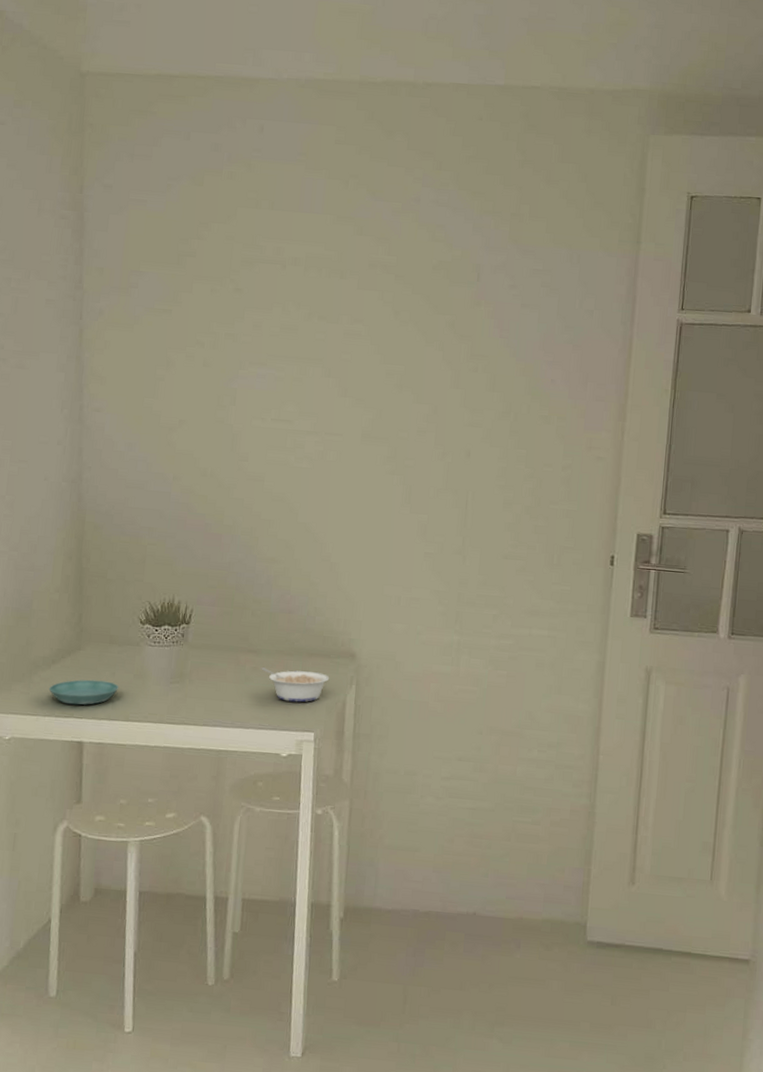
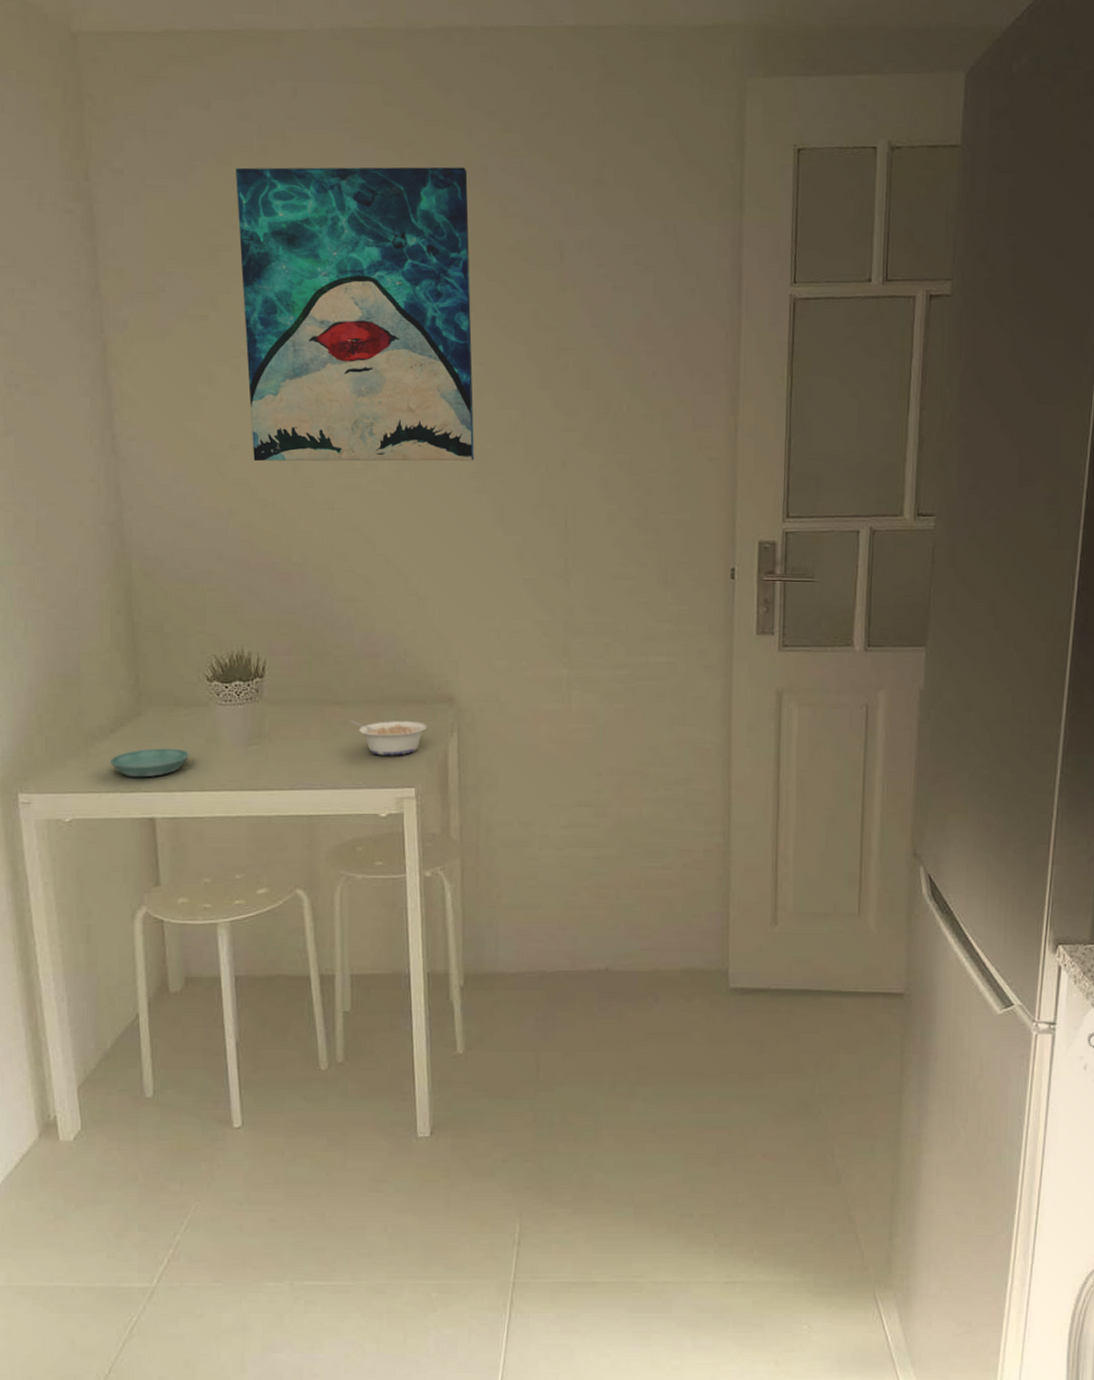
wall art: none [198,188,403,447] -> present [236,166,474,462]

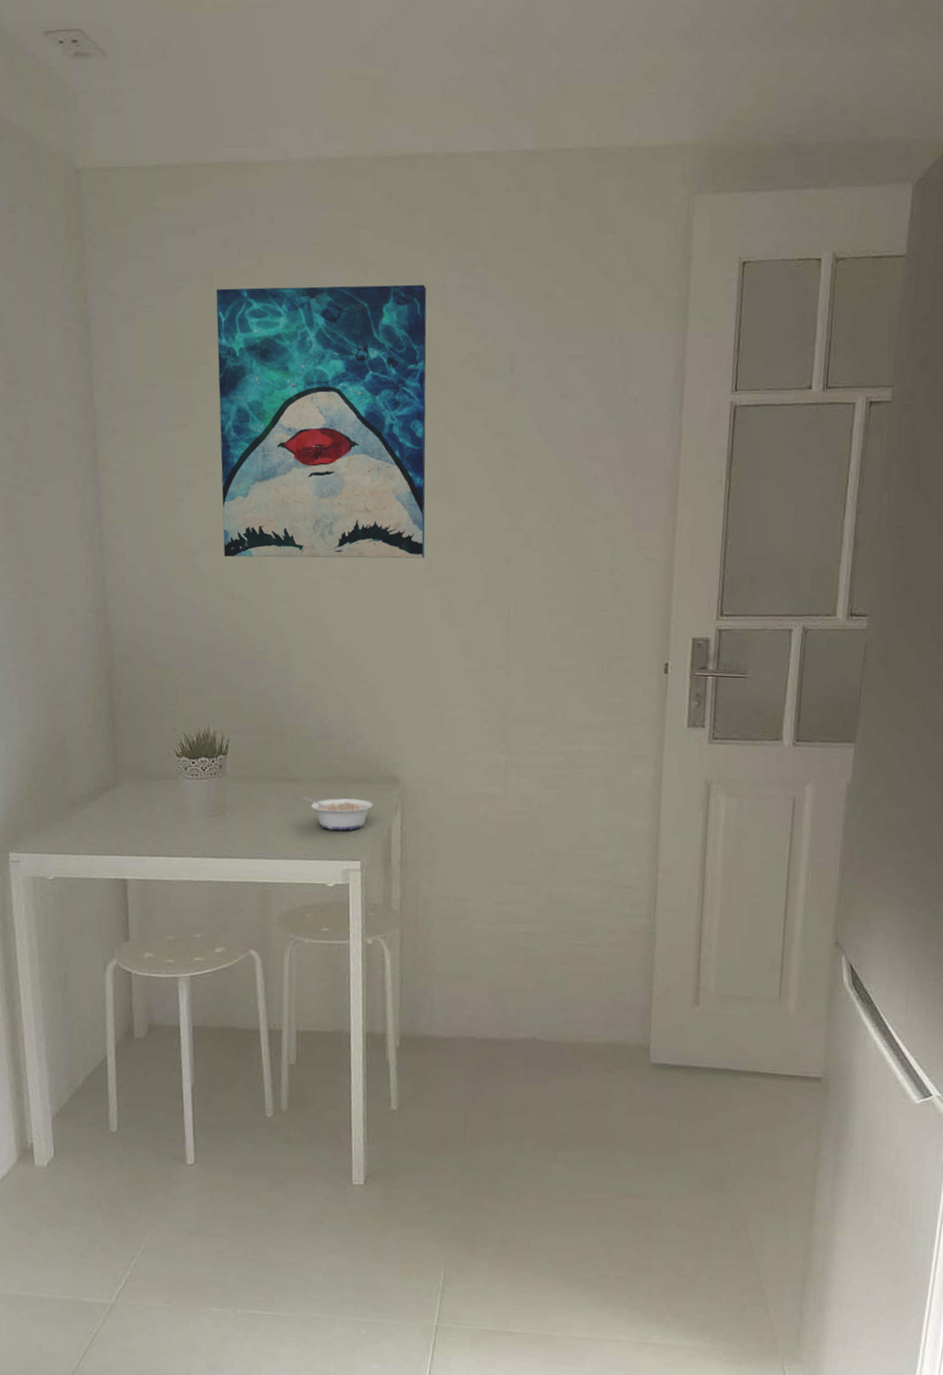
saucer: present [109,748,189,778] -> none [89,816,159,842]

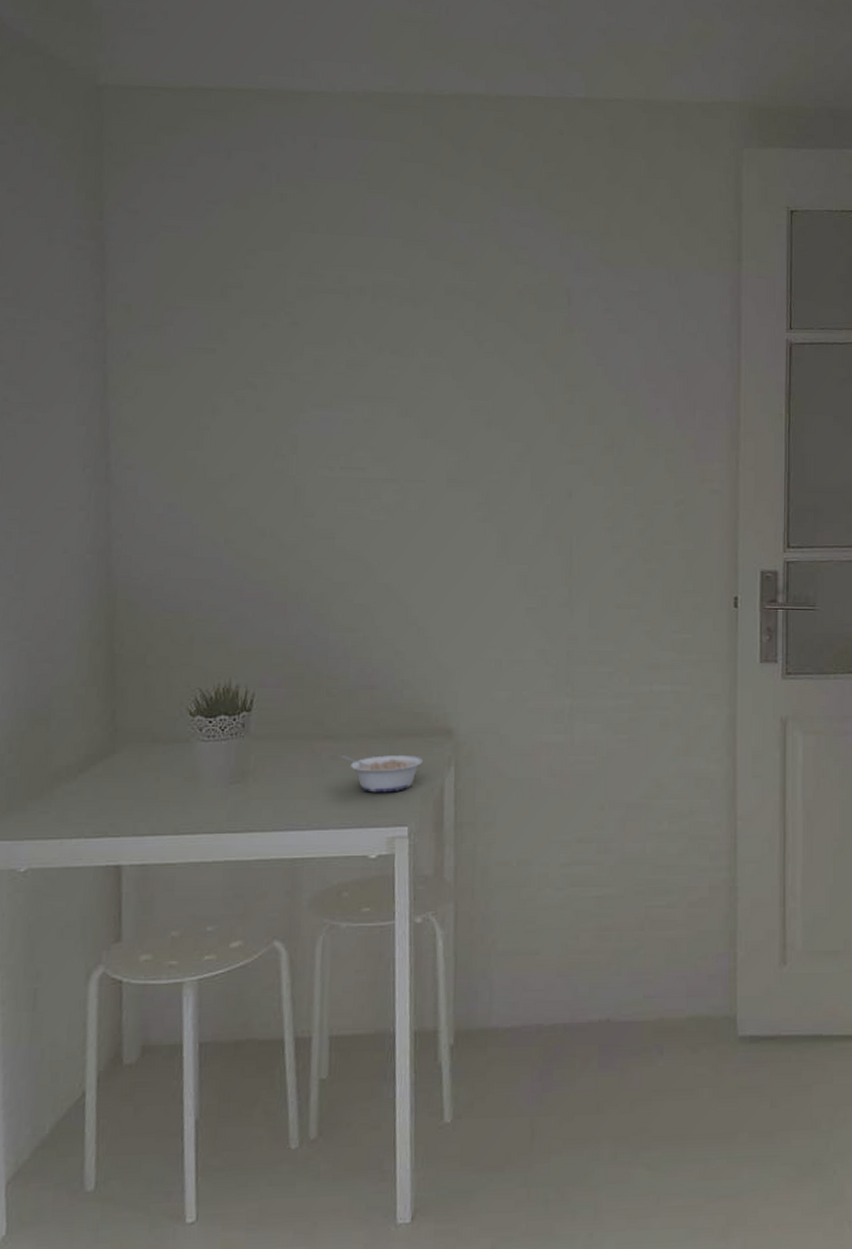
wall art: present [216,284,427,559] -> none [251,212,480,492]

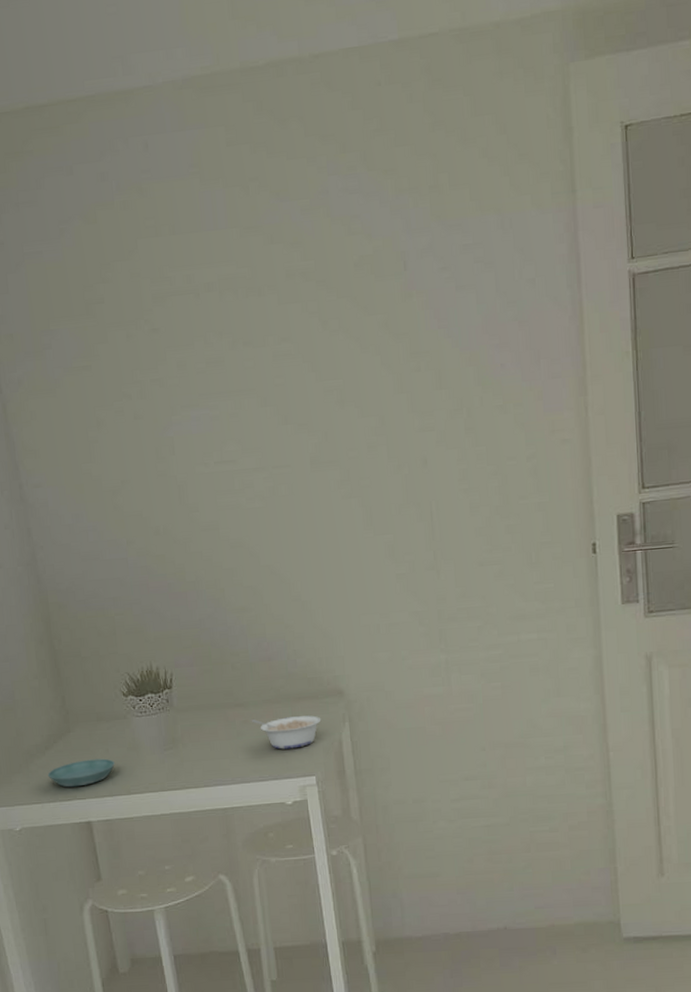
saucer: none [75,788,165,821] -> present [47,758,115,788]

